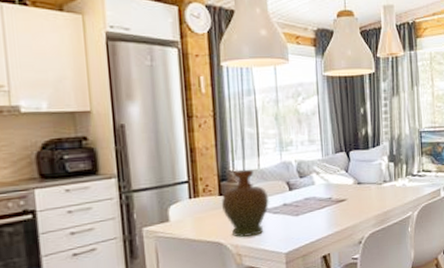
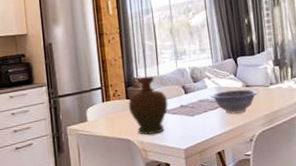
decorative bowl: none [318,186,371,214] -> present [210,89,259,114]

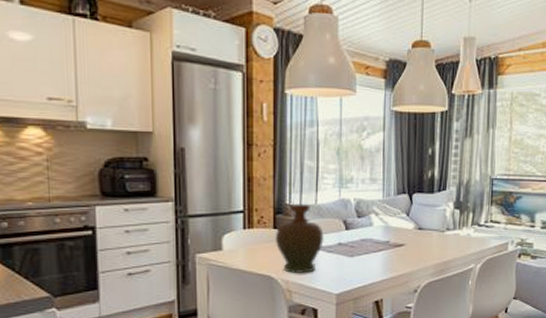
decorative bowl: present [210,89,259,114] -> none [375,231,432,259]

